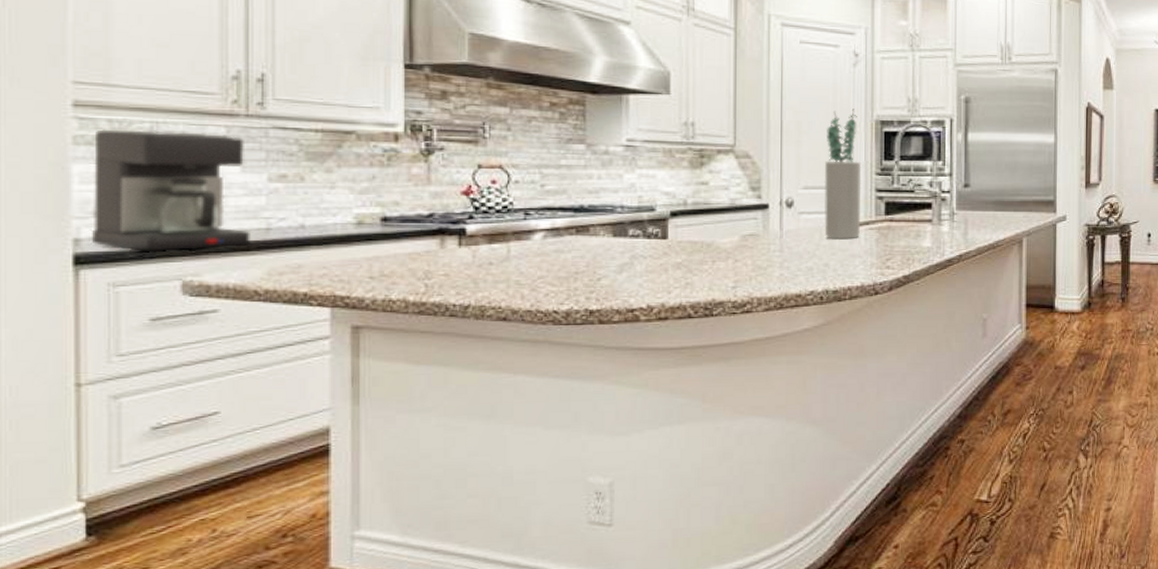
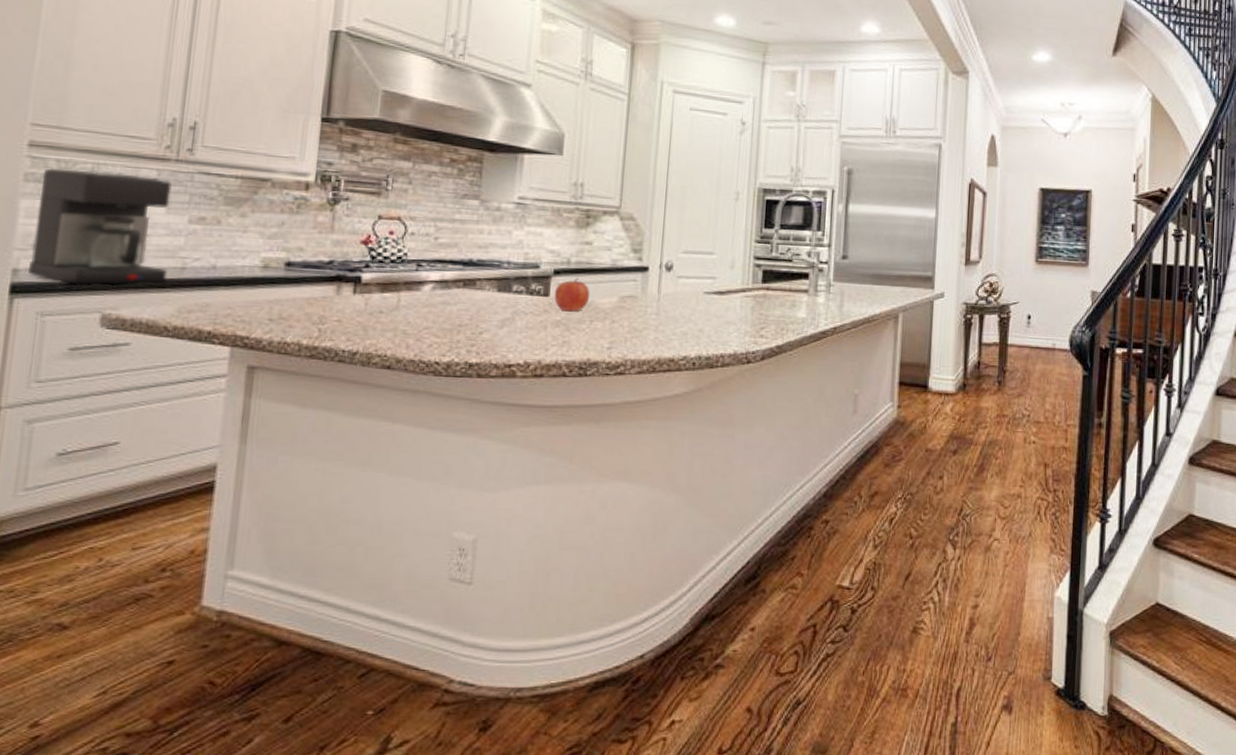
fruit: none [672,218,710,253] -> present [554,277,590,312]
vase: present [824,109,862,240] -> none [701,176,742,306]

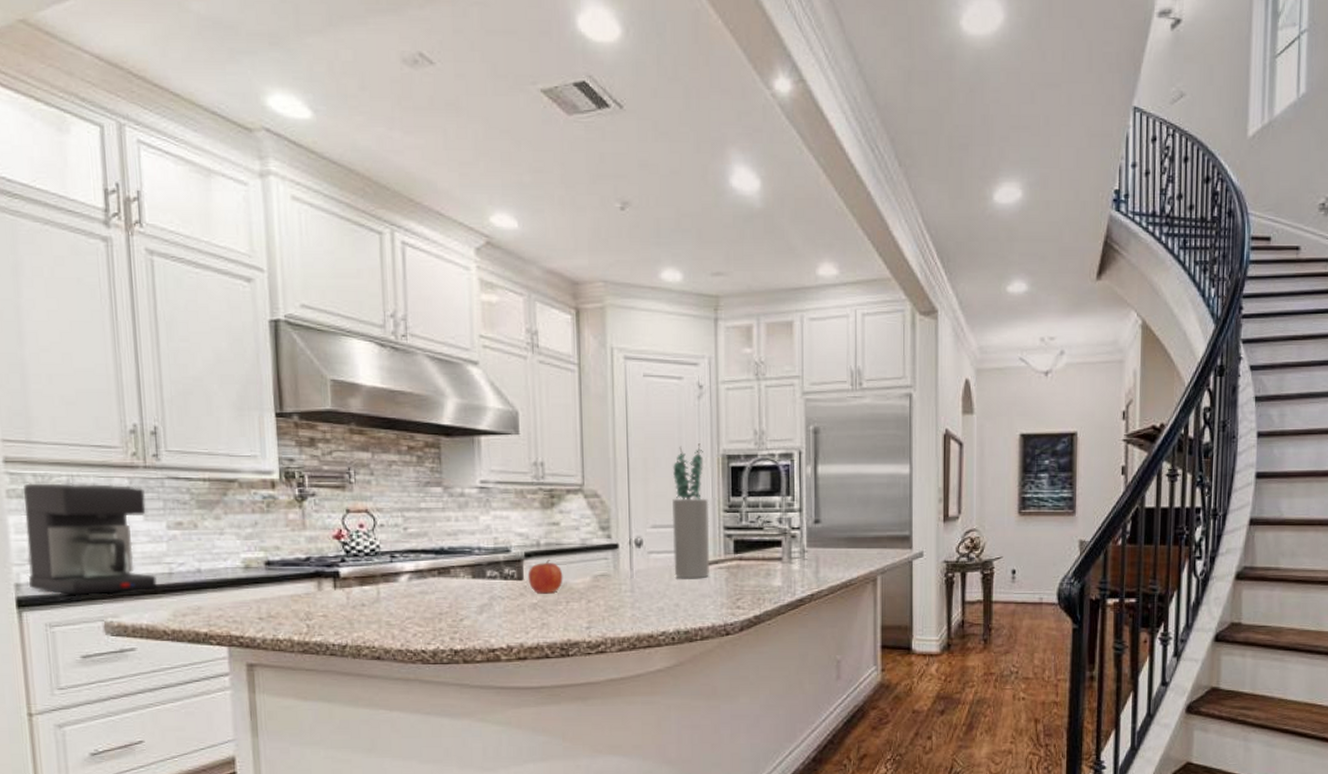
vase: none [701,176,742,306] -> present [672,443,710,579]

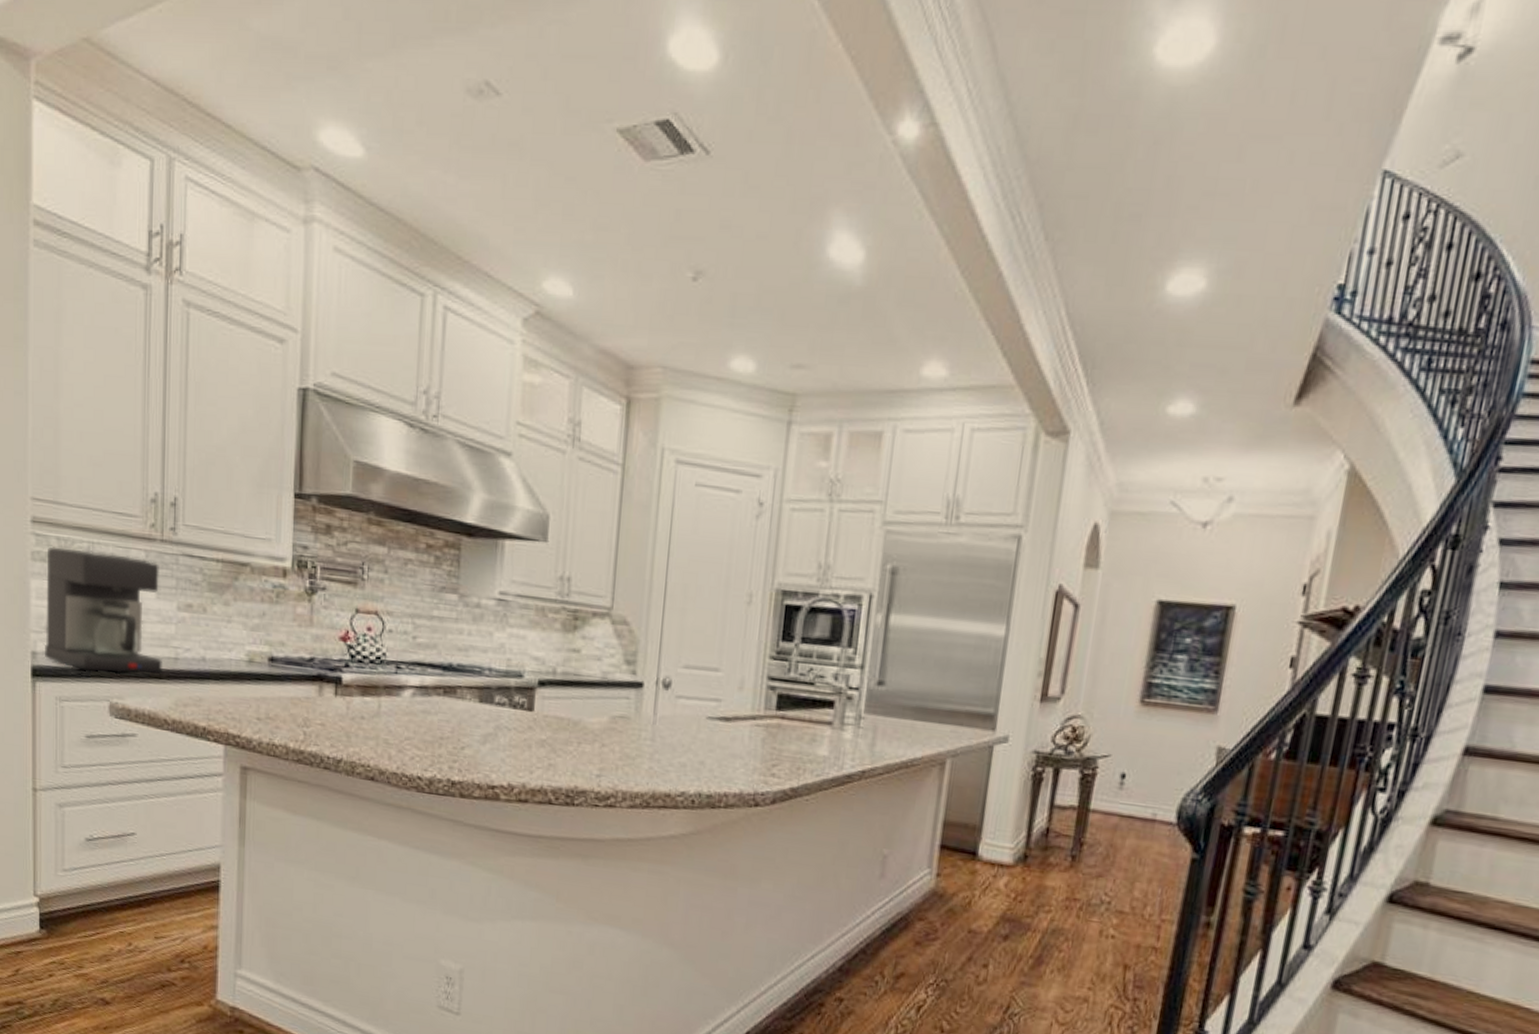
fruit: present [527,559,563,594] -> none [538,690,578,731]
vase: present [672,443,710,579] -> none [703,573,755,736]

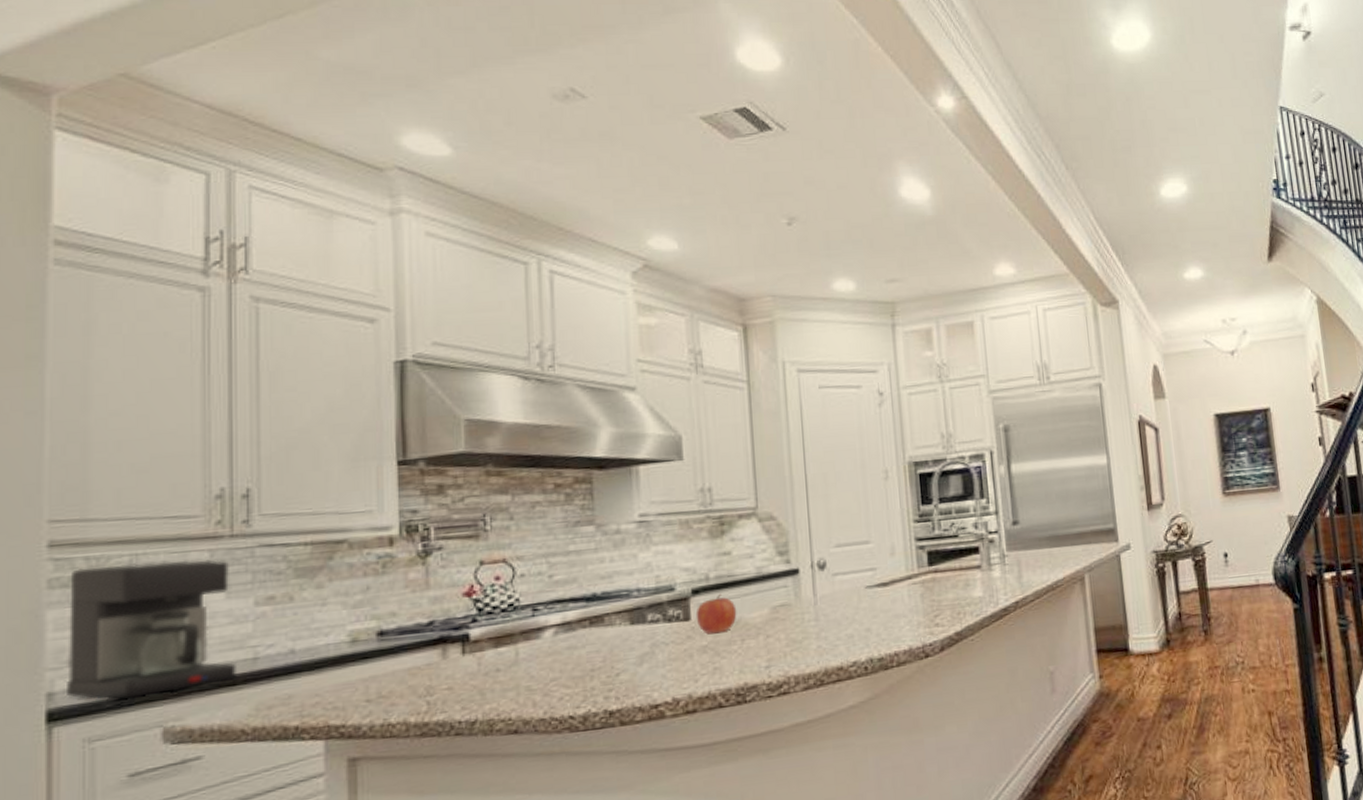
fruit: none [538,690,578,731] -> present [695,593,737,634]

